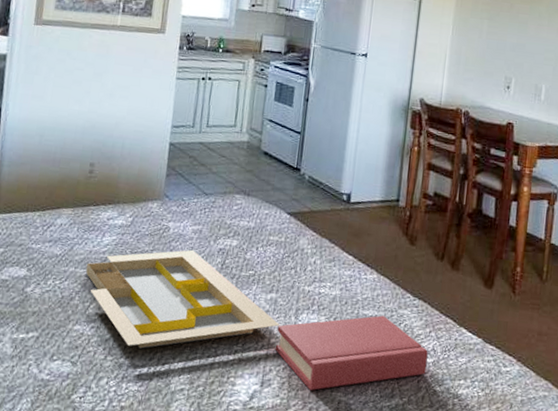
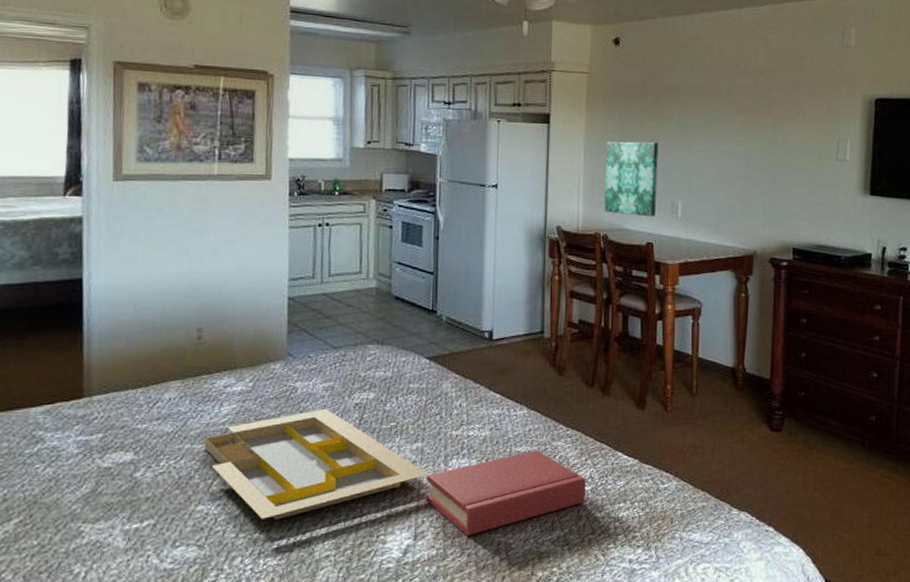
wall art: none [468,20,527,98] -> present [604,141,658,217]

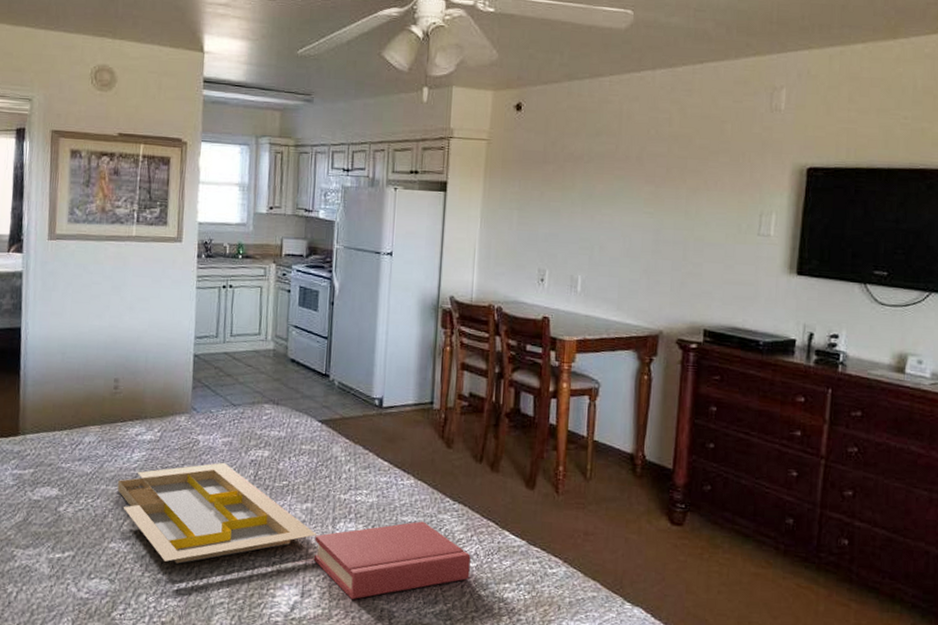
wall art: present [604,141,658,217] -> none [499,211,559,290]

